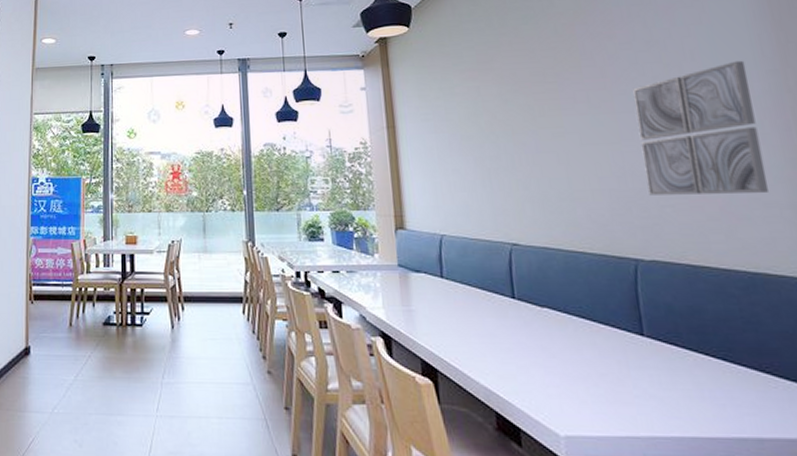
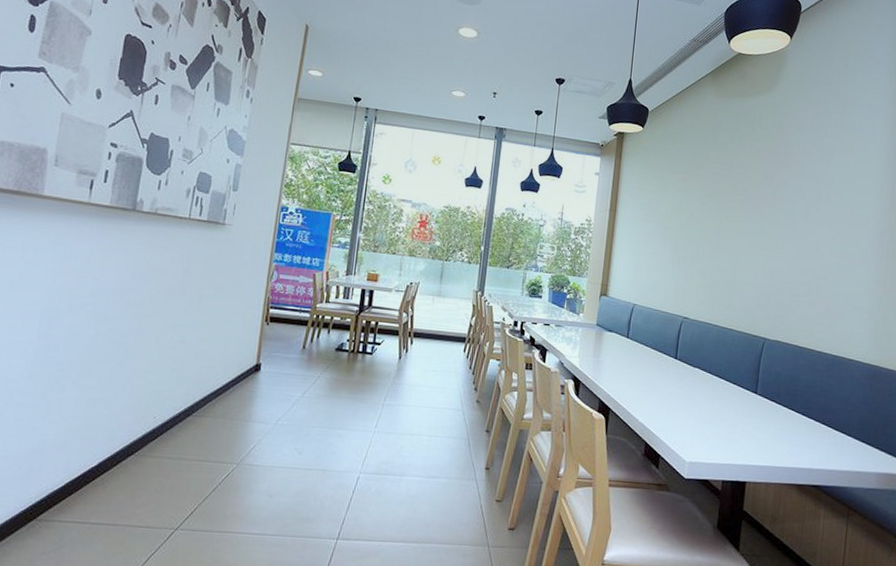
wall art: present [633,60,769,195] -> none [785,200,868,300]

